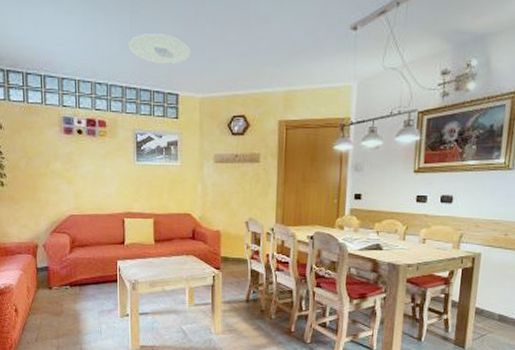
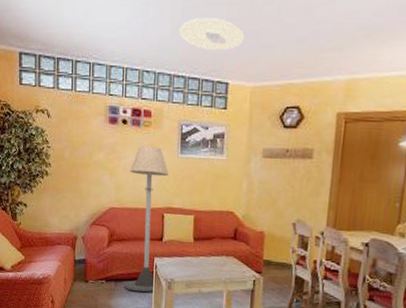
floor lamp: none [88,154,126,295] -> present [124,145,169,292]

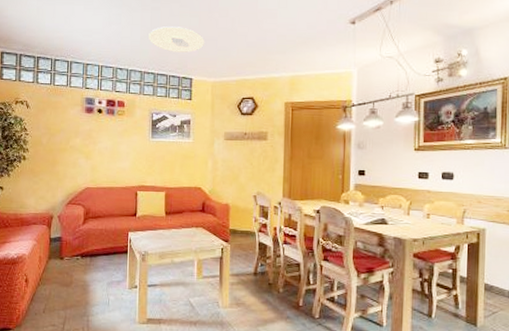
floor lamp: present [124,145,169,292] -> none [99,131,141,266]

